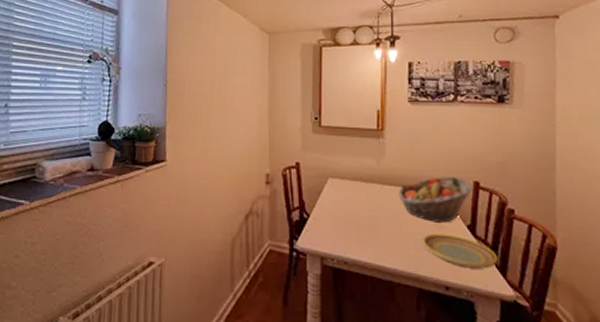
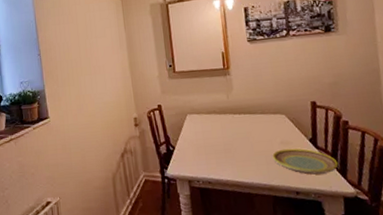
fruit basket: present [397,176,474,223] -> none [247,99,312,140]

